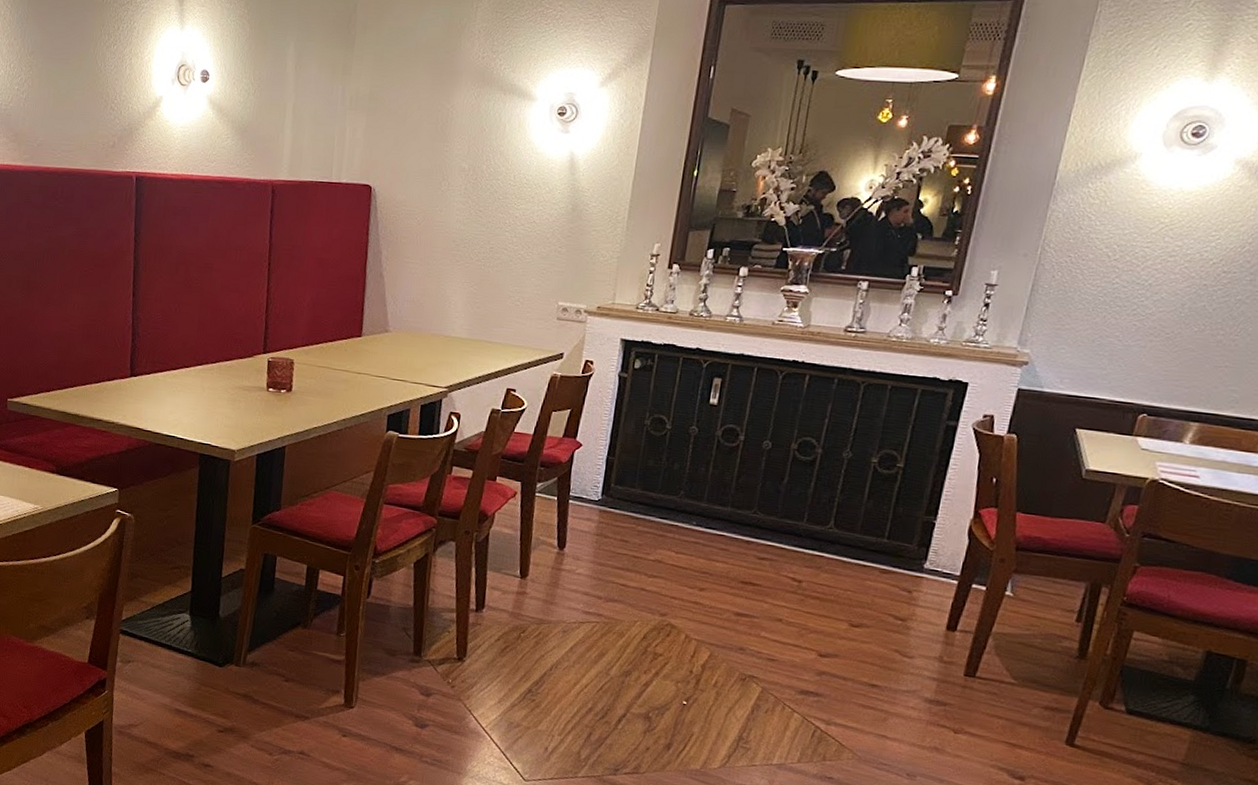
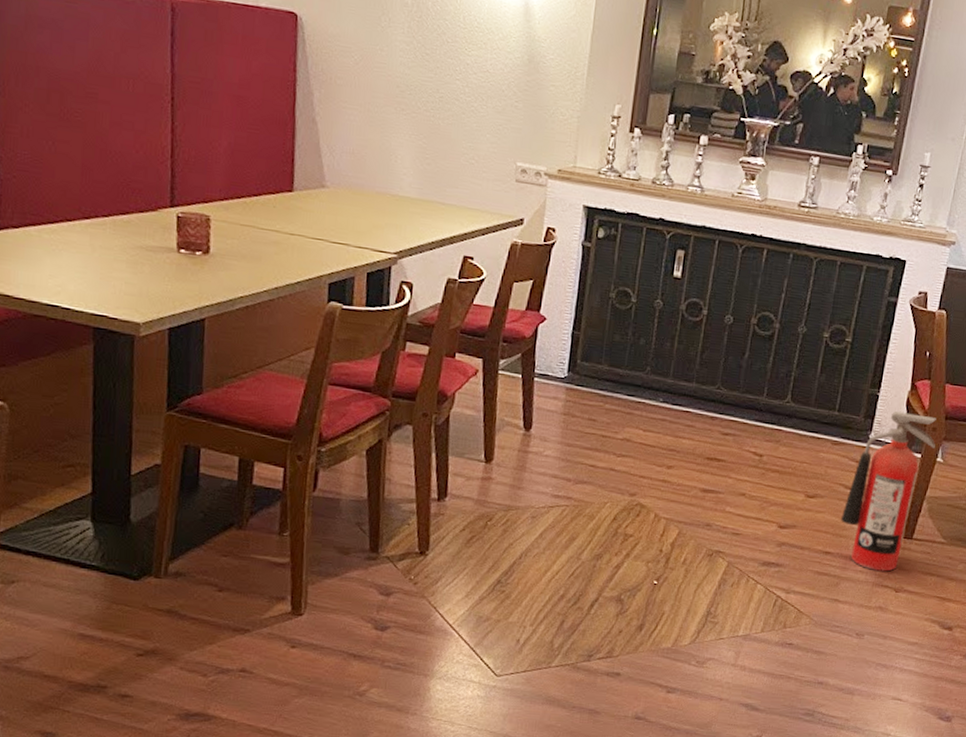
fire extinguisher: none [890,540,1005,710] -> present [841,411,937,572]

